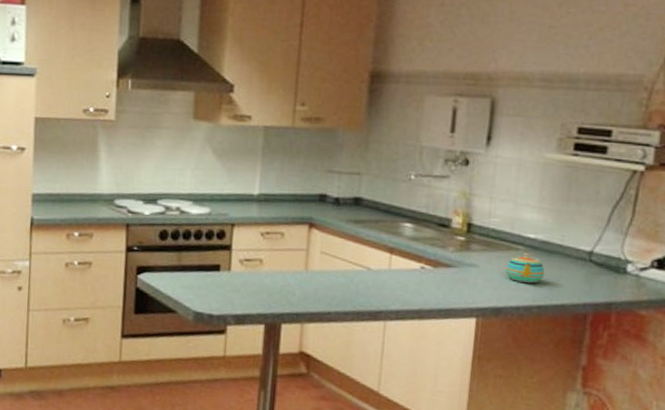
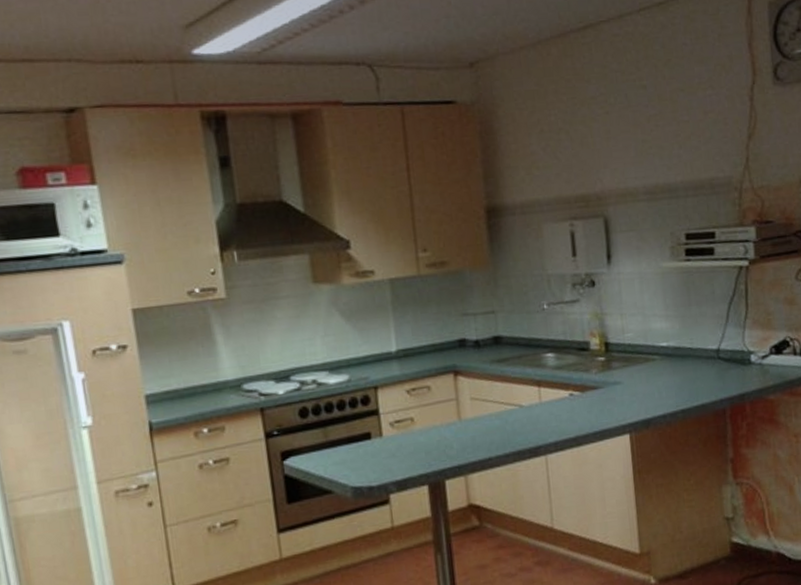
teapot: present [505,252,545,283] -> none [646,361,682,391]

